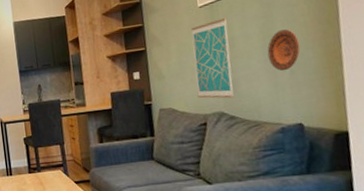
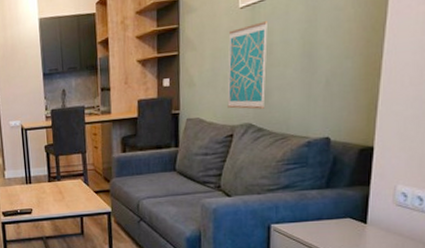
decorative plate: present [267,29,300,71] -> none [305,36,340,82]

